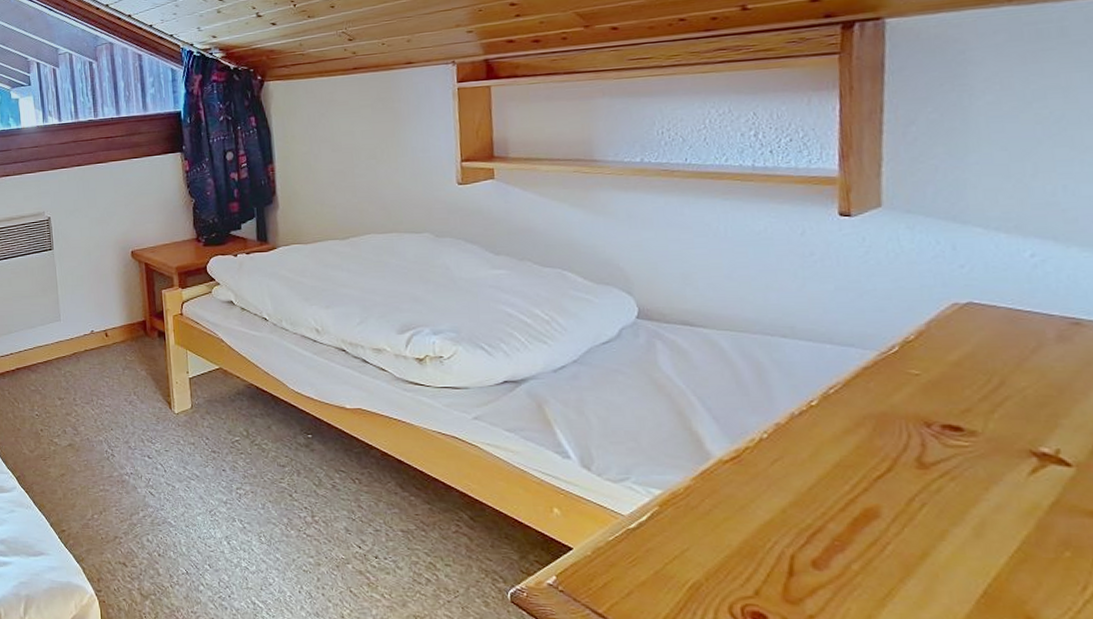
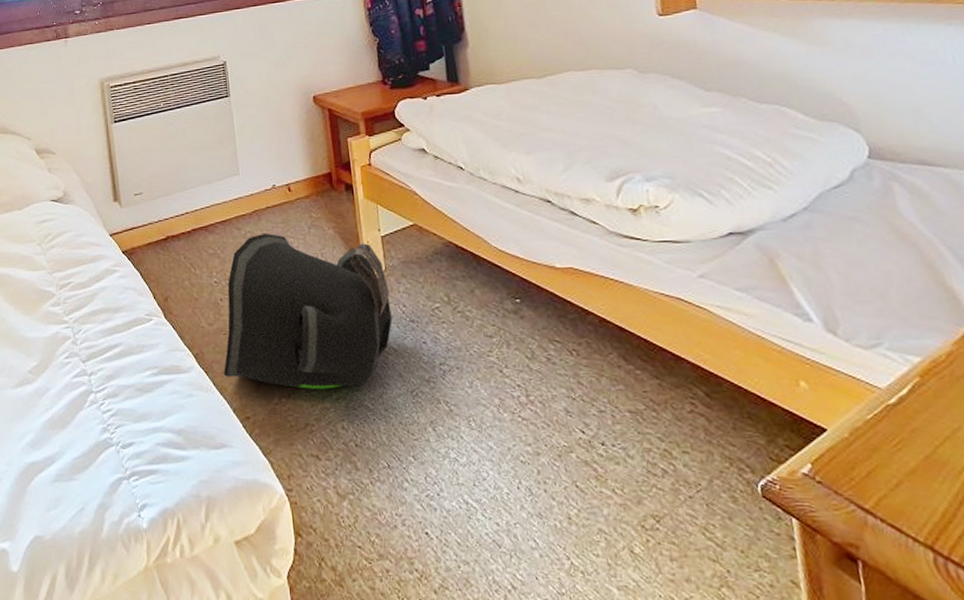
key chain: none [43,372,196,508] -> present [224,232,393,390]

